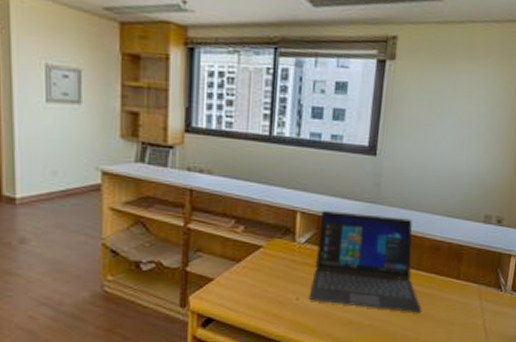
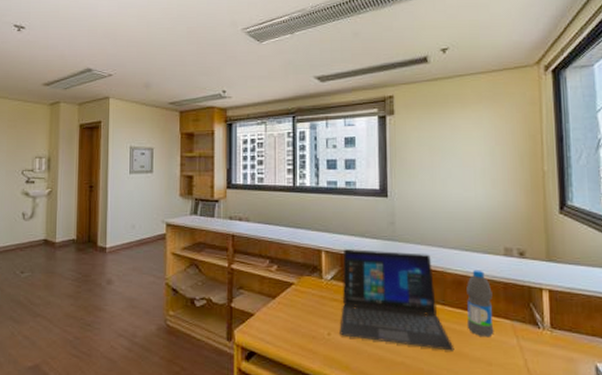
water bottle: none [437,236,466,300] -> present [466,270,494,338]

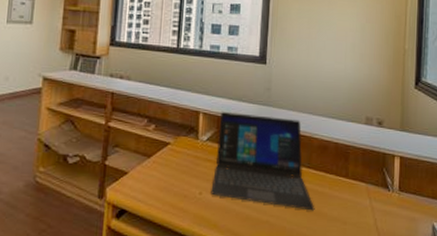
water bottle: present [466,270,494,338] -> none [327,136,352,199]

